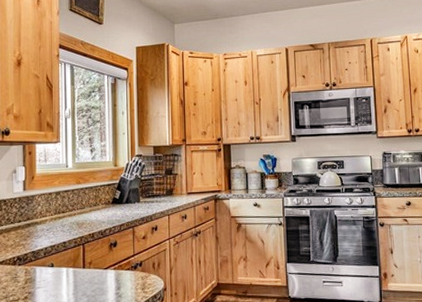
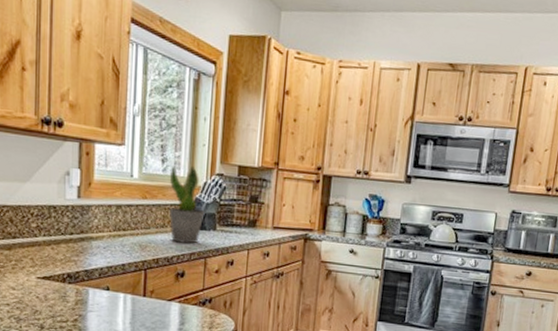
potted plant: none [98,151,129,218] -> present [168,164,205,244]

